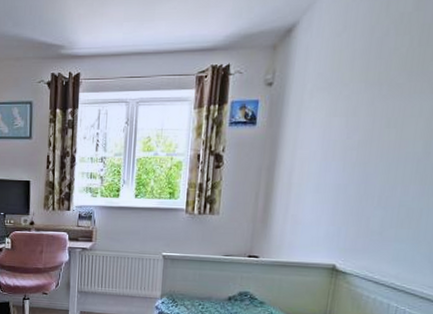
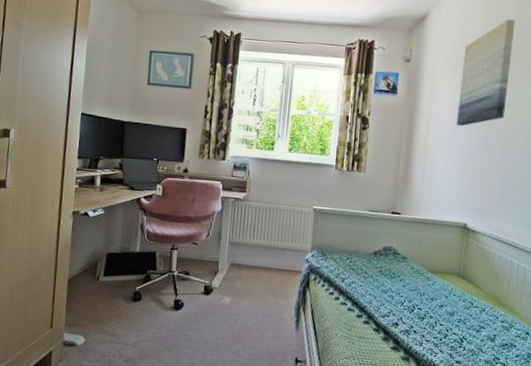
wall art: none [328,18,412,156] -> present [457,19,516,127]

